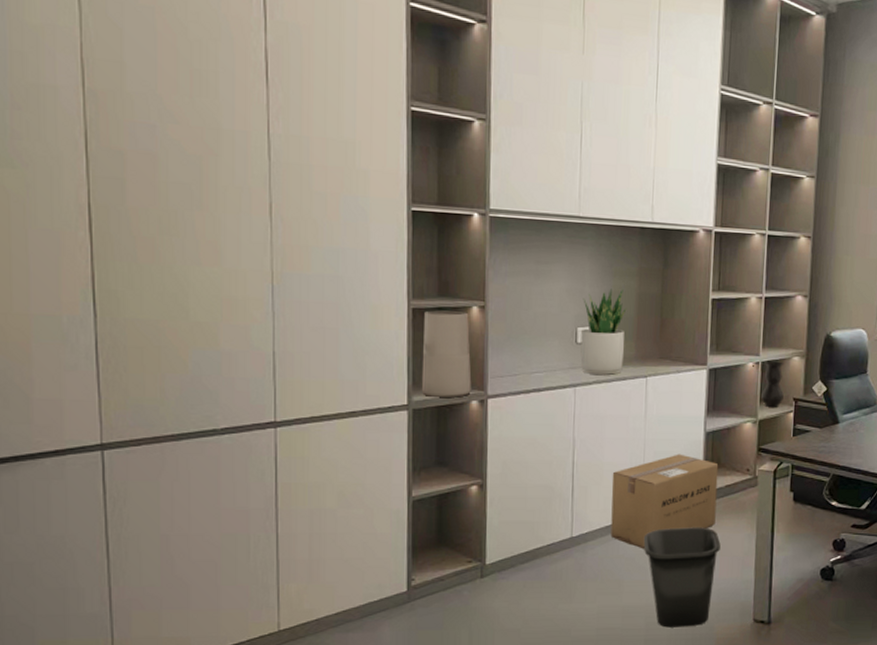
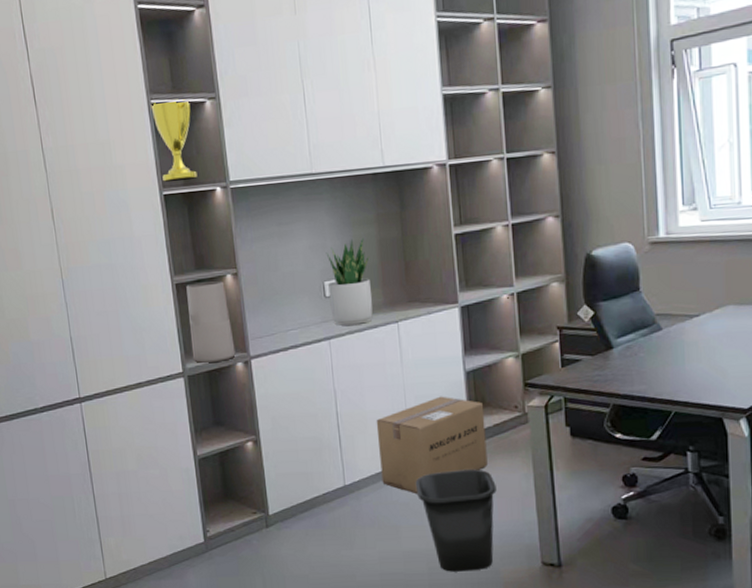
award: none [410,110,456,201] -> present [151,99,198,183]
vase: present [761,361,784,407] -> none [520,289,546,339]

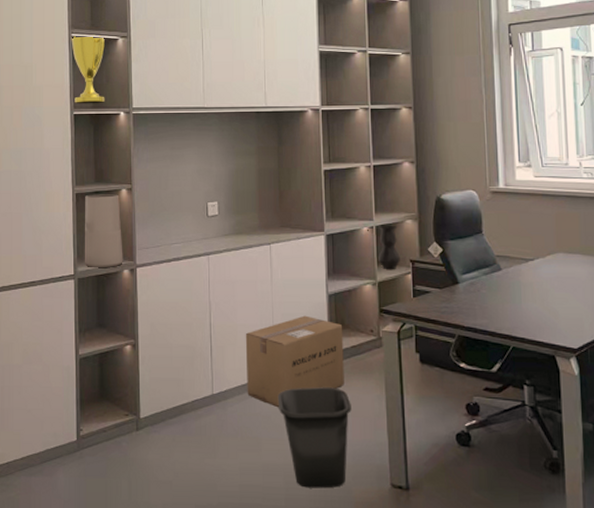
planter: present [326,238,373,326] -> none [211,167,249,244]
vase: none [520,289,546,339] -> present [378,225,400,269]

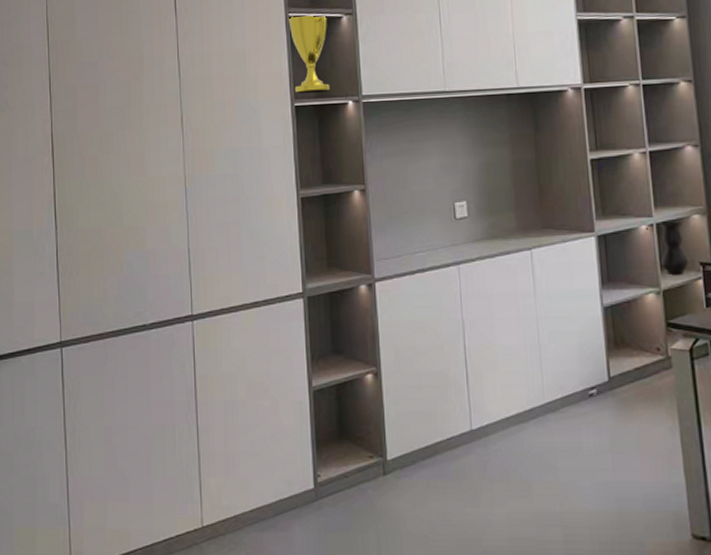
vase: present [84,194,123,268] -> none [312,197,359,285]
box: present [245,315,344,408] -> none [506,333,629,445]
waste bin: present [277,387,351,488] -> none [548,418,639,541]

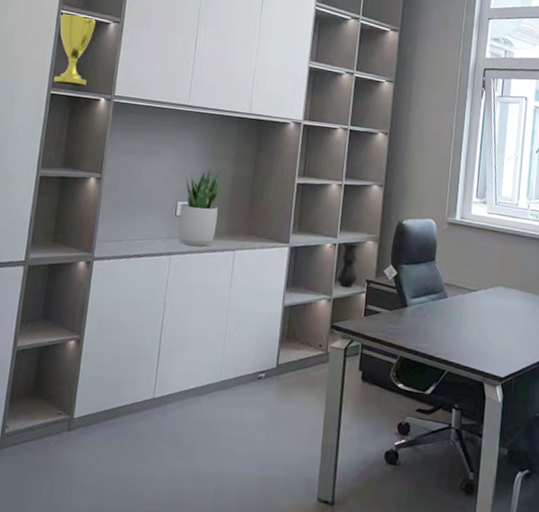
planter: none [457,159,505,251] -> present [177,169,222,247]

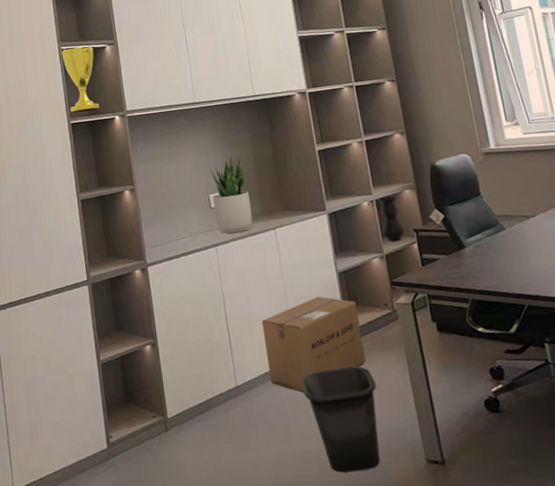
box: none [189,325,294,416] -> present [261,296,366,393]
waste bin: none [218,397,291,500] -> present [301,366,380,473]

